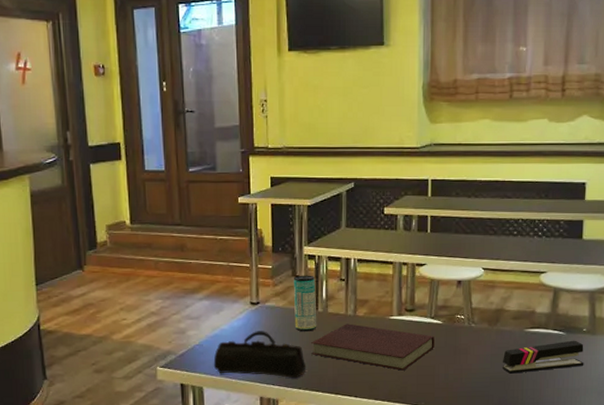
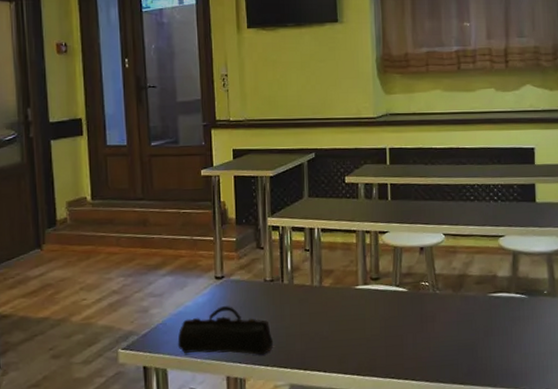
beverage can: present [293,275,317,332] -> none [257,246,283,306]
notebook: present [311,323,435,371] -> none [278,295,401,342]
stapler: present [503,340,584,374] -> none [469,303,548,340]

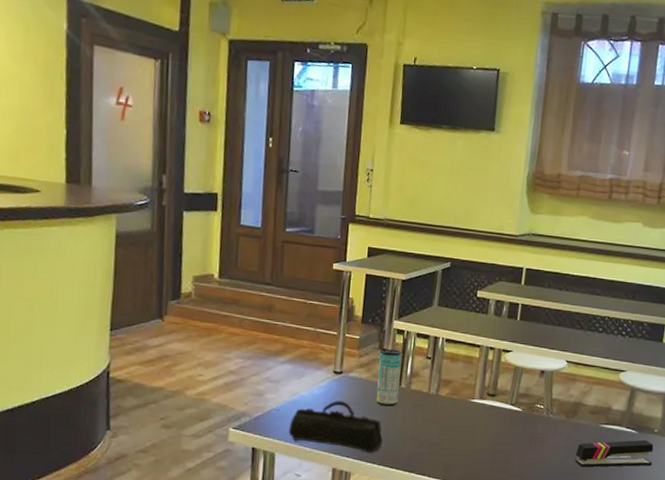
beverage can: none [257,246,283,306] -> present [376,348,402,407]
stapler: none [469,303,548,340] -> present [575,439,654,467]

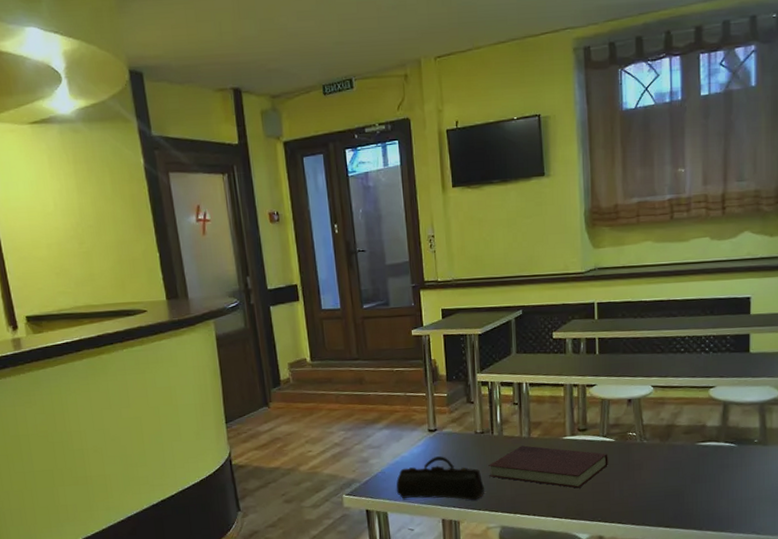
beverage can: present [376,348,402,407] -> none [468,401,493,456]
notebook: none [389,402,513,454] -> present [488,445,608,489]
stapler: present [575,439,654,467] -> none [676,451,757,487]

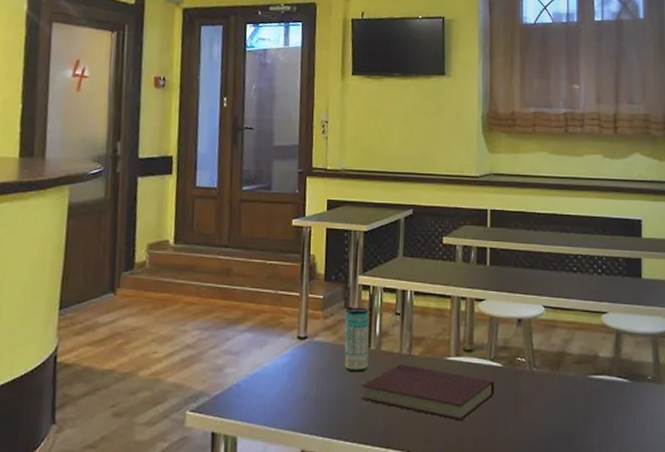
pencil case: present [396,456,485,501] -> none [251,370,355,428]
beverage can: none [468,401,493,456] -> present [344,307,370,373]

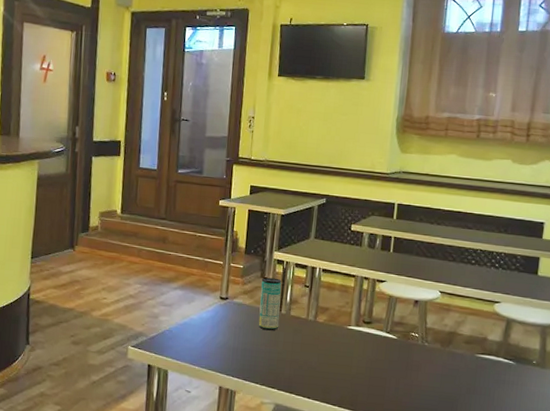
notebook: present [361,364,494,421] -> none [271,328,389,379]

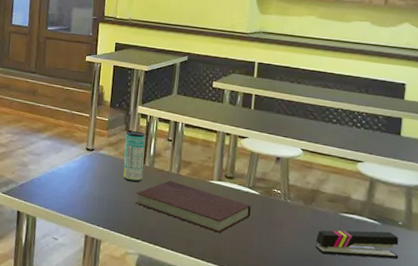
notebook: none [271,328,389,379] -> present [135,180,251,233]
stapler: none [452,370,533,398] -> present [316,230,399,259]

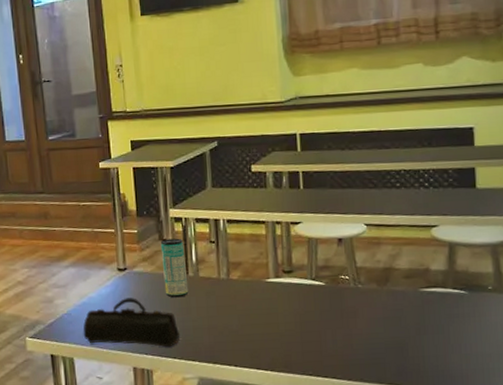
pencil case: none [47,174,130,224] -> present [83,297,181,348]
notebook: present [135,180,251,233] -> none [184,288,318,337]
stapler: present [316,230,399,259] -> none [397,299,494,339]

